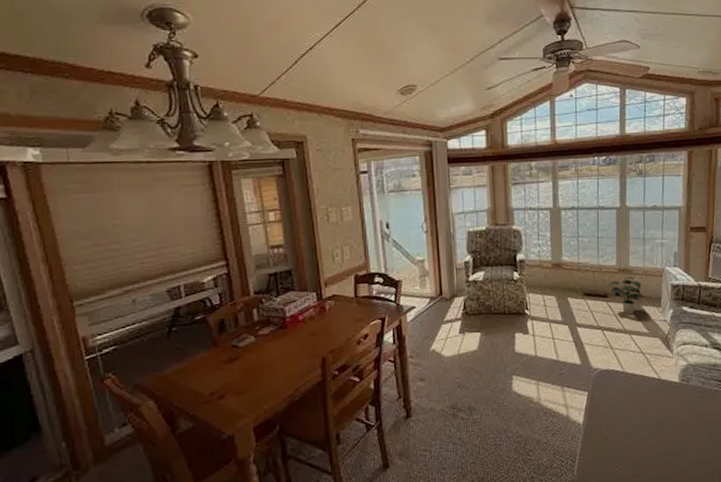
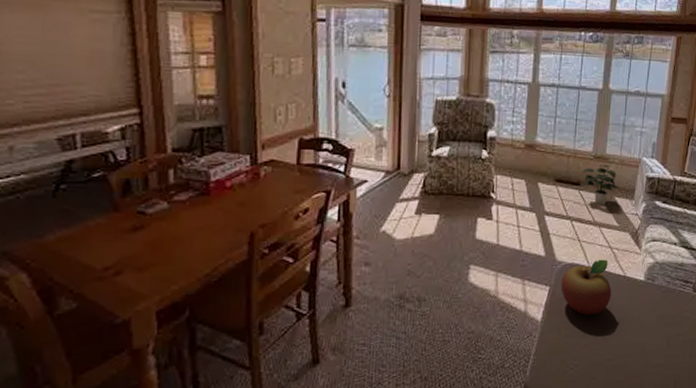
fruit: none [598,364,648,418] -> present [561,259,612,316]

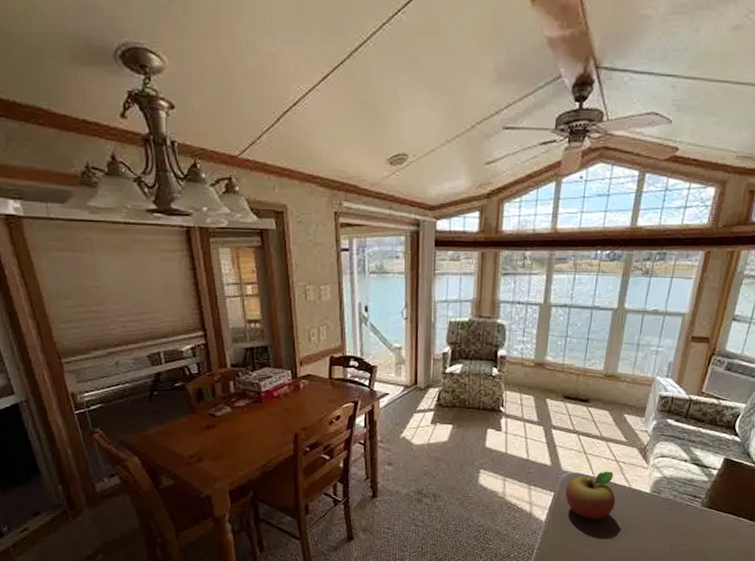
potted plant: present [582,165,620,206] -> none [591,383,630,422]

